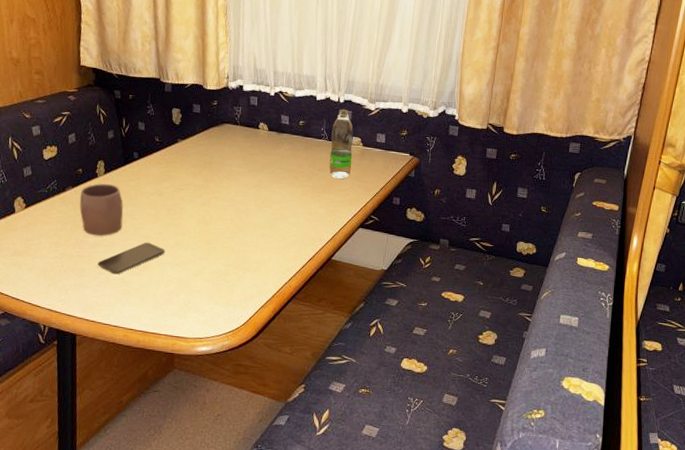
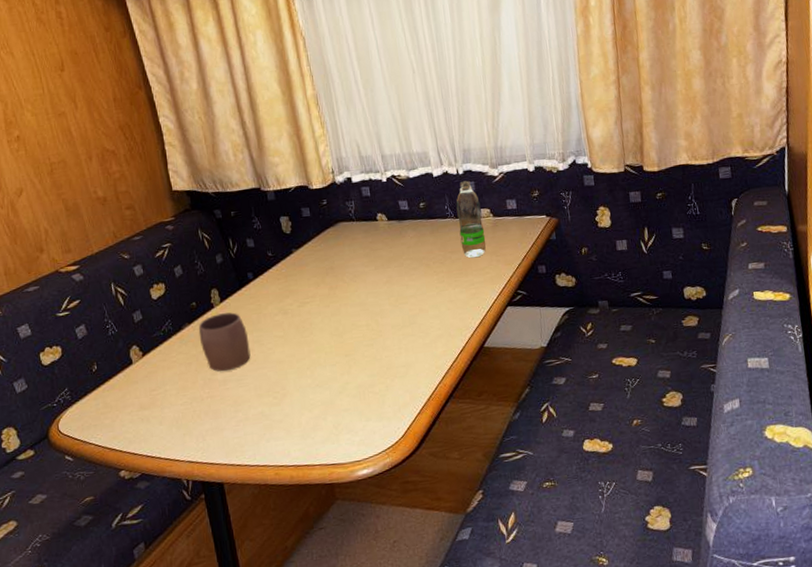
smartphone: present [97,242,166,275] -> none [231,367,303,410]

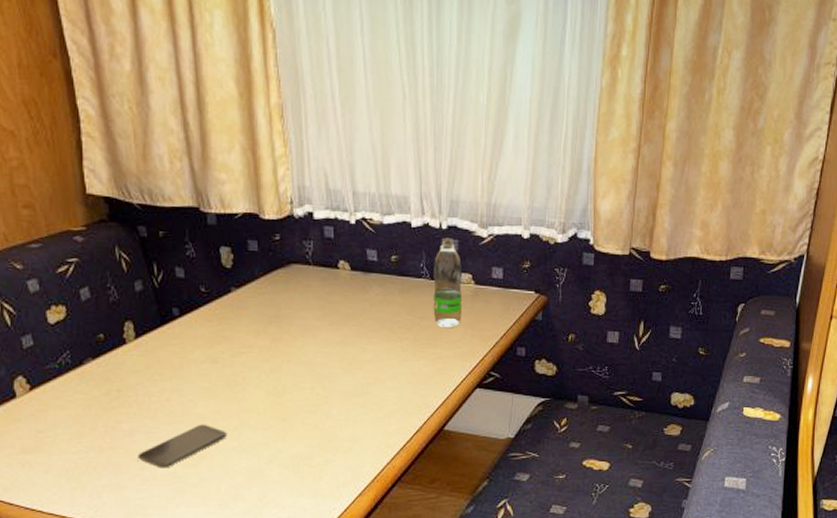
mug: present [198,312,251,371] -> none [104,352,167,419]
smartphone: none [231,367,303,410] -> present [138,424,228,469]

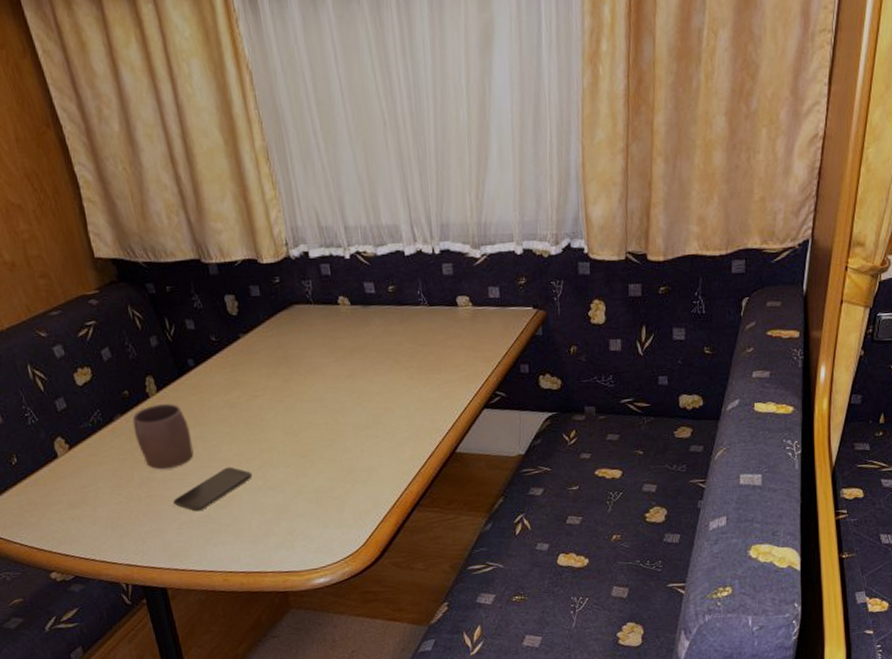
mug: none [104,352,167,419] -> present [132,404,194,469]
bottle: present [433,237,463,327] -> none [430,261,463,352]

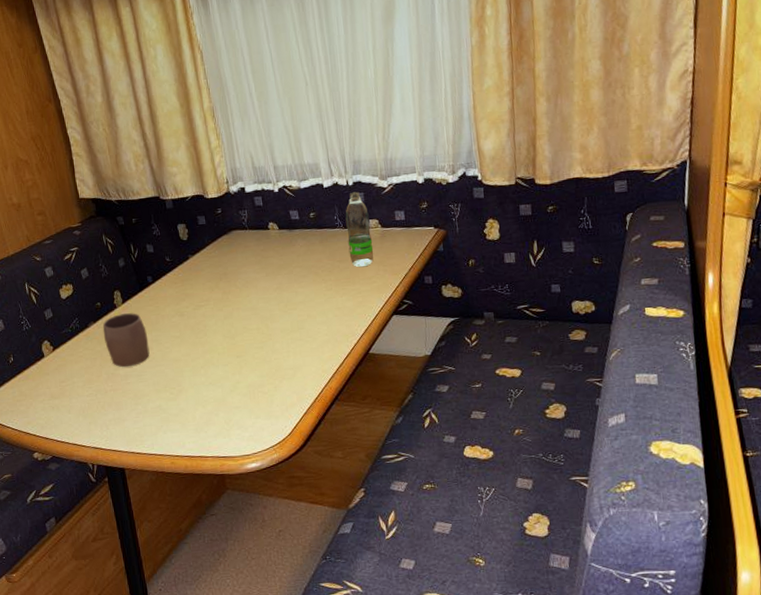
smartphone: present [173,466,253,512] -> none [132,365,197,403]
bottle: none [430,261,463,352] -> present [345,191,374,267]

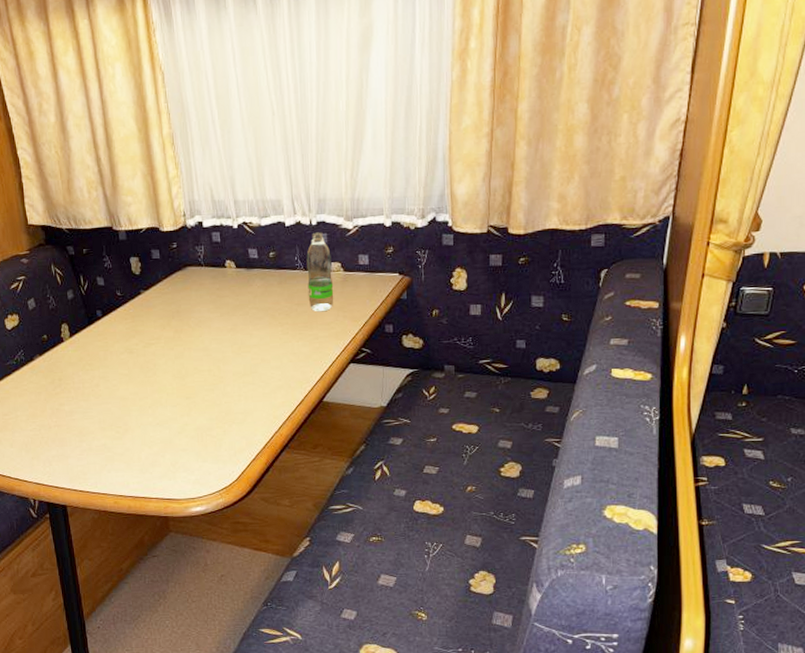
mug: present [102,313,150,367] -> none [48,347,96,402]

